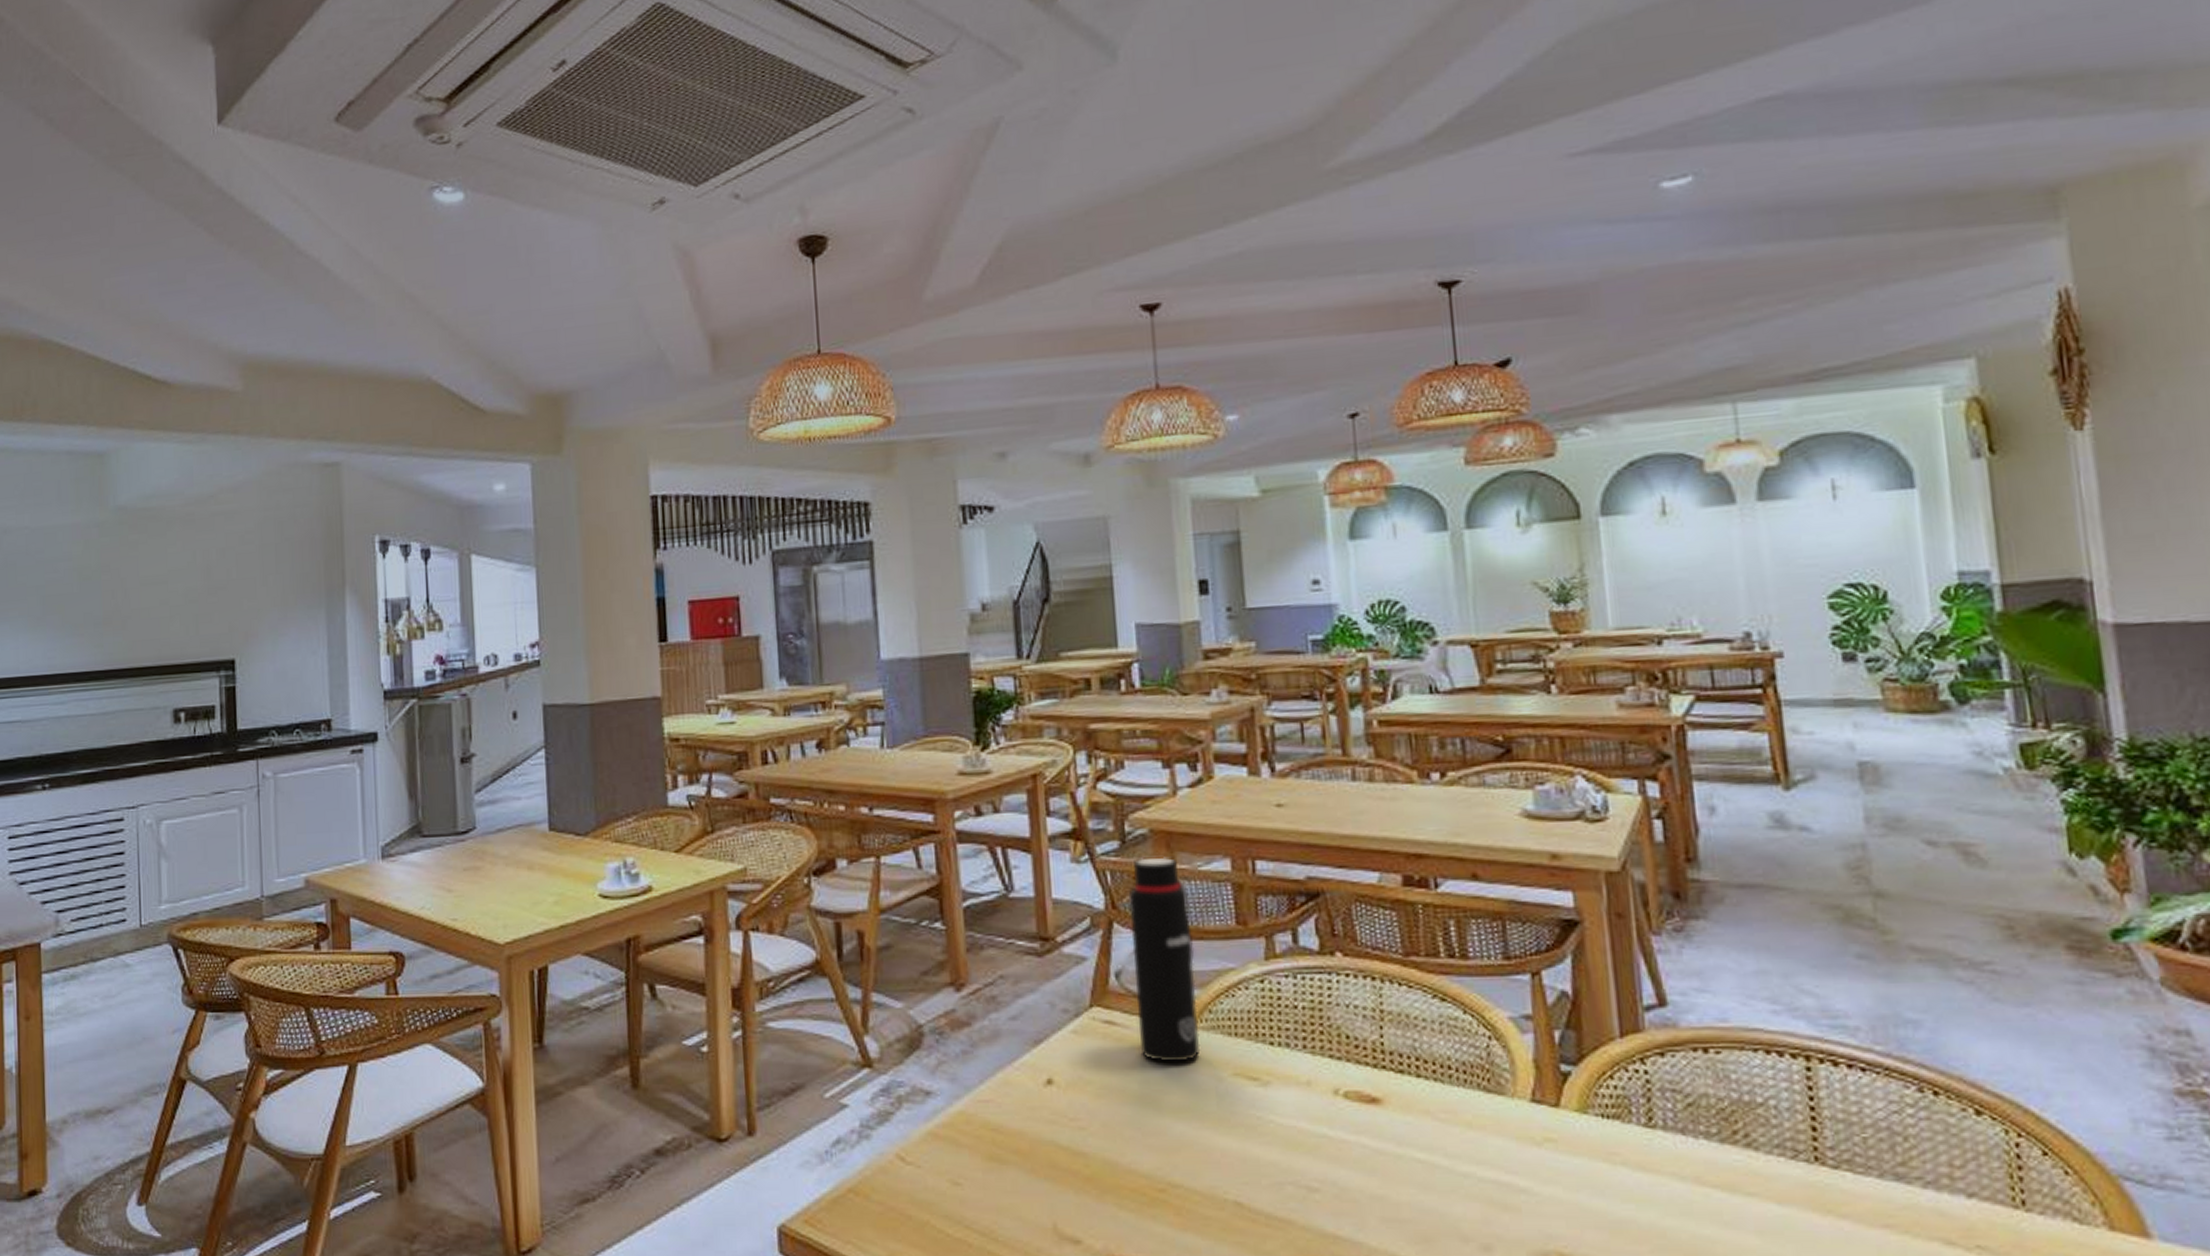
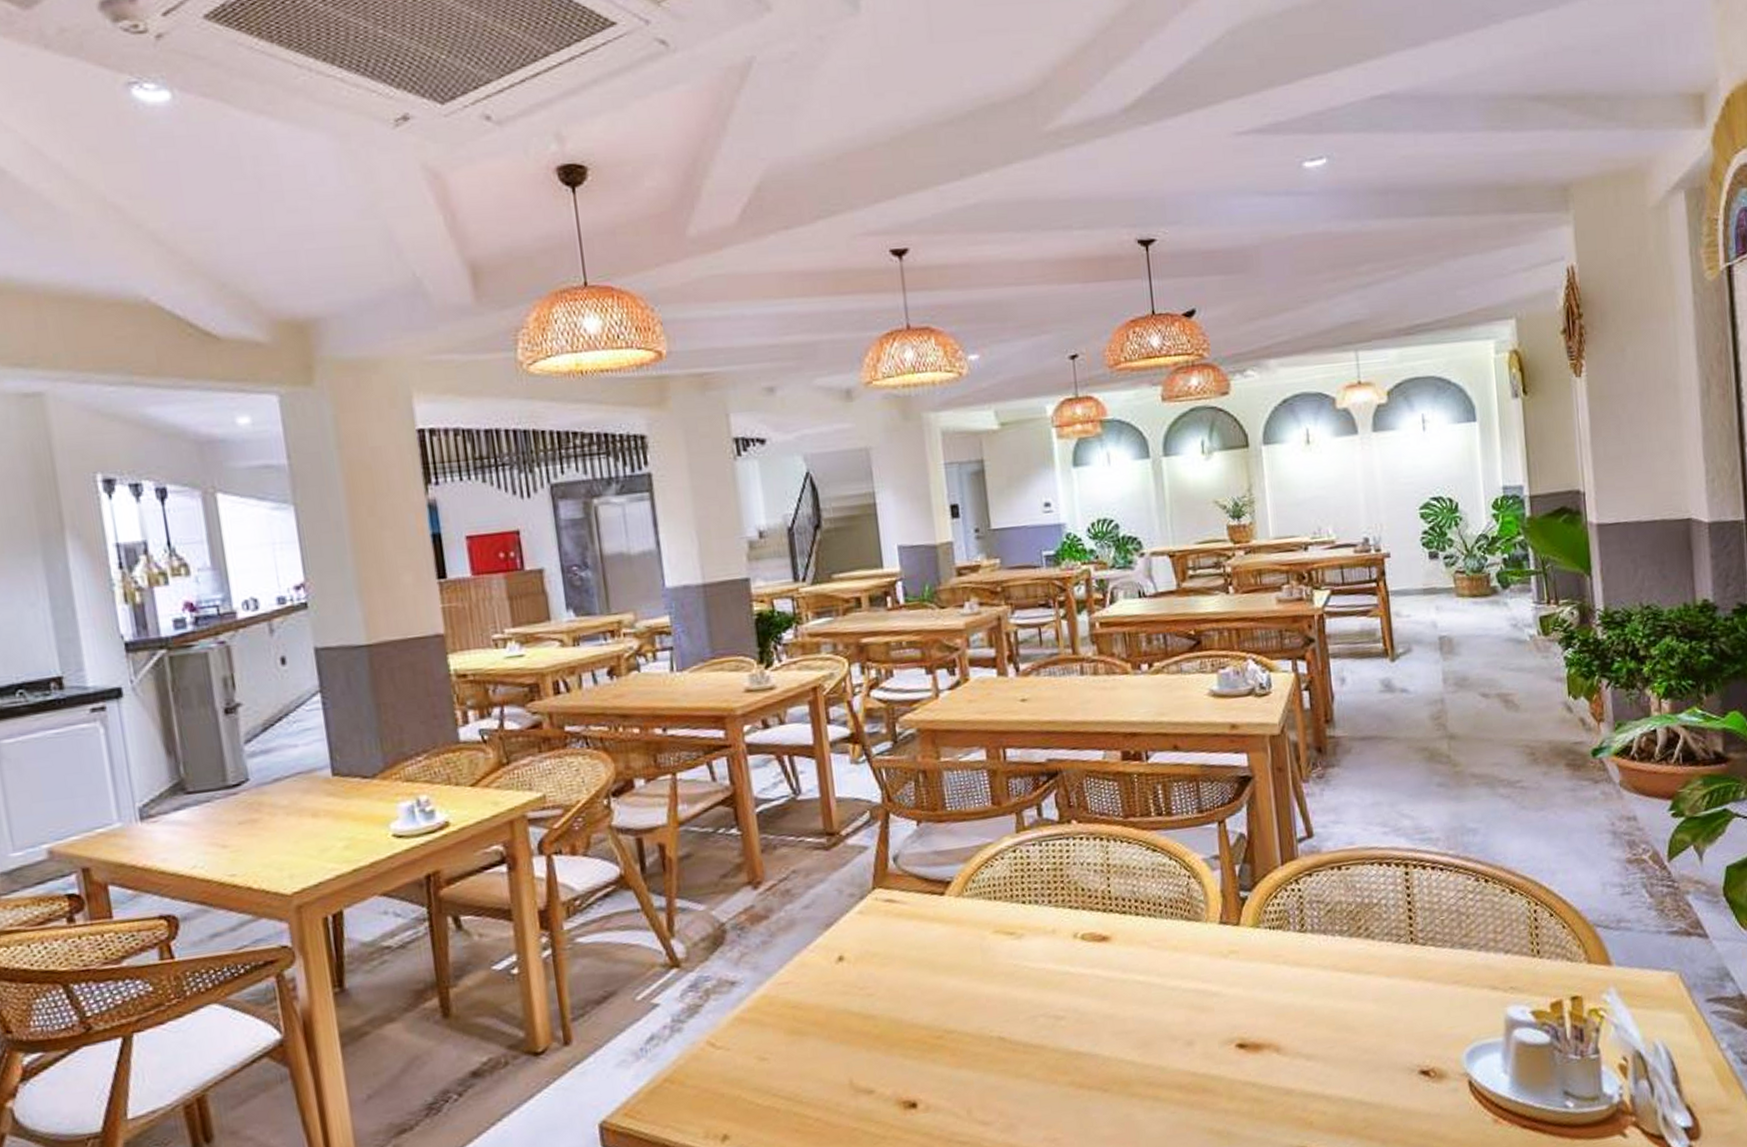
water bottle: present [1128,857,1201,1062] -> none [901,752,967,929]

